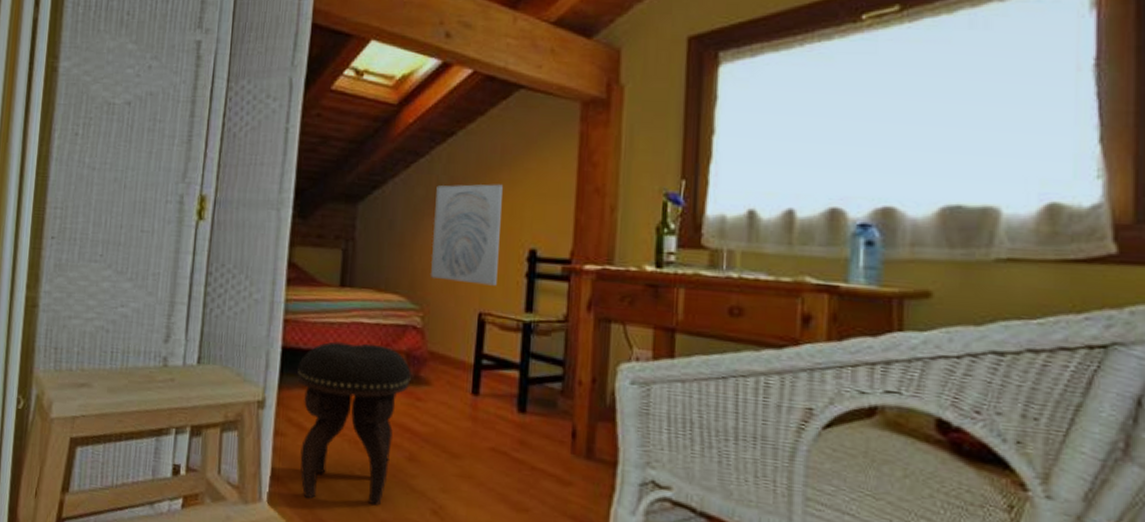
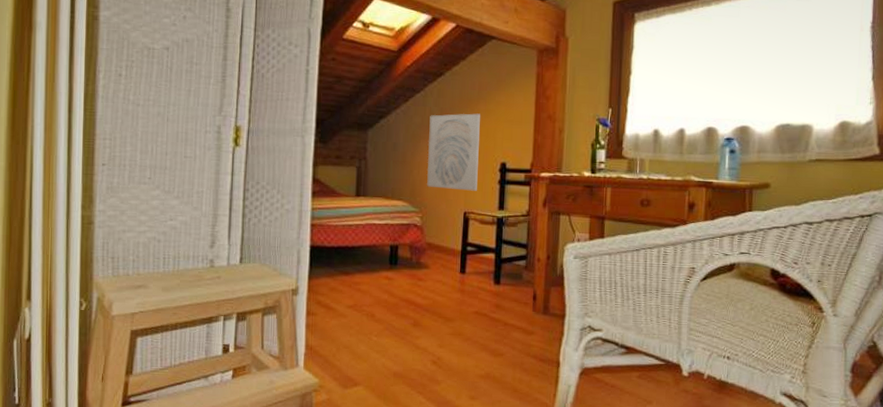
footstool: present [297,341,411,506] -> none [324,239,414,362]

